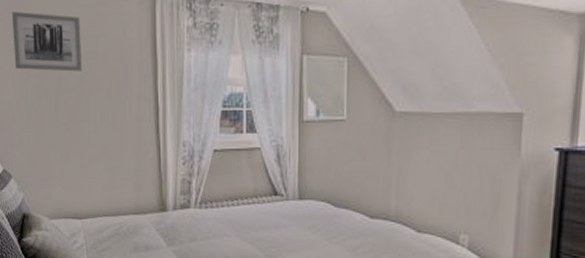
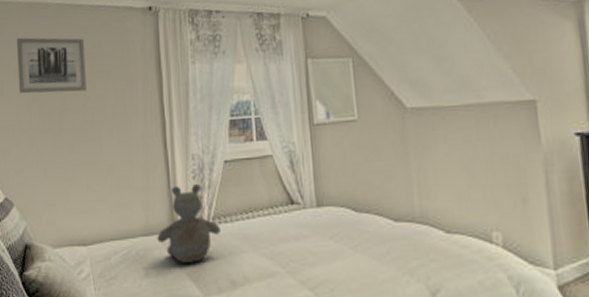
stuffed bear: none [147,169,206,242] -> present [157,183,221,263]

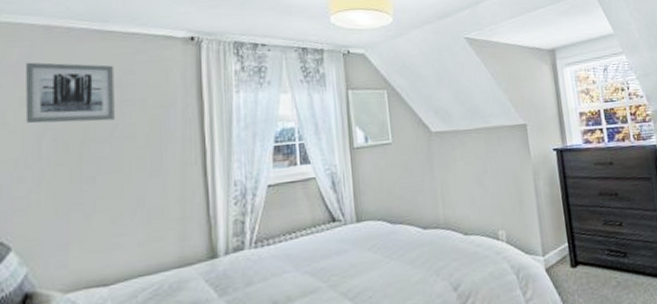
stuffed bear: present [157,183,221,263] -> none [193,208,263,291]

